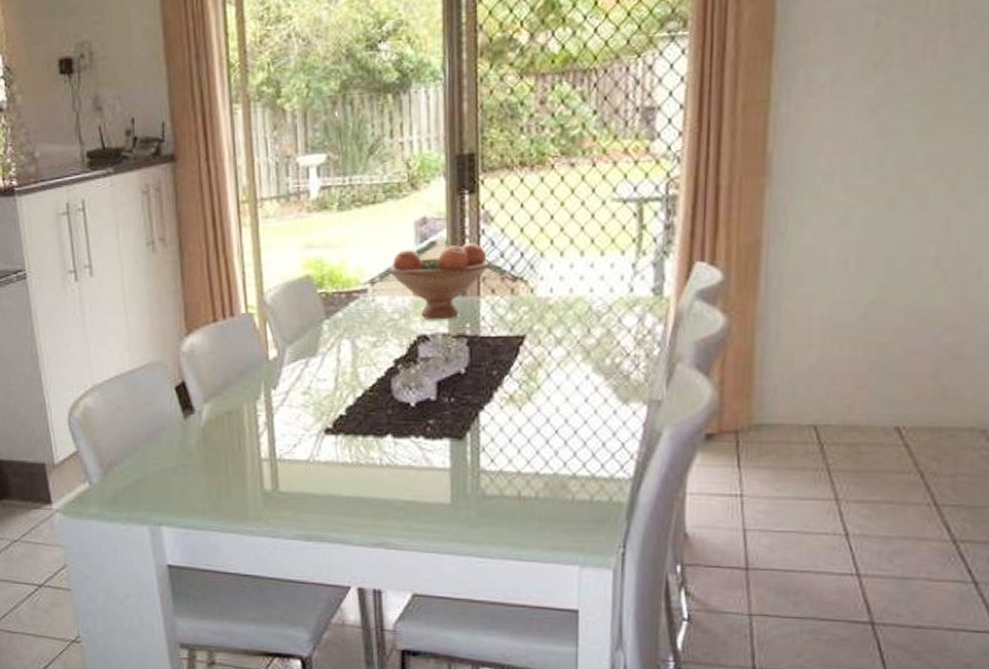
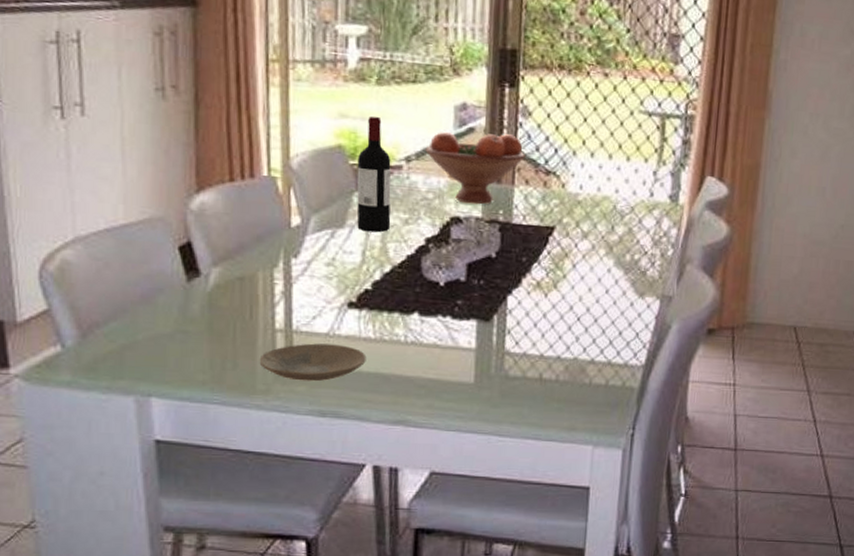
plate: none [249,470,345,507] -> present [259,343,367,382]
wine bottle: none [325,242,360,358] -> present [356,116,391,233]

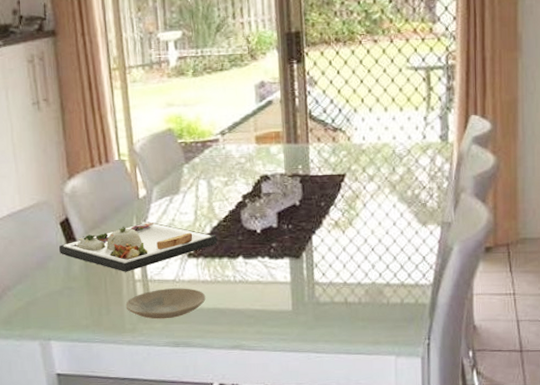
dinner plate: none [173,257,389,319] -> present [58,221,218,272]
wine bottle: present [356,116,391,233] -> none [184,101,214,195]
fruit bowl: present [425,131,525,205] -> none [235,101,315,163]

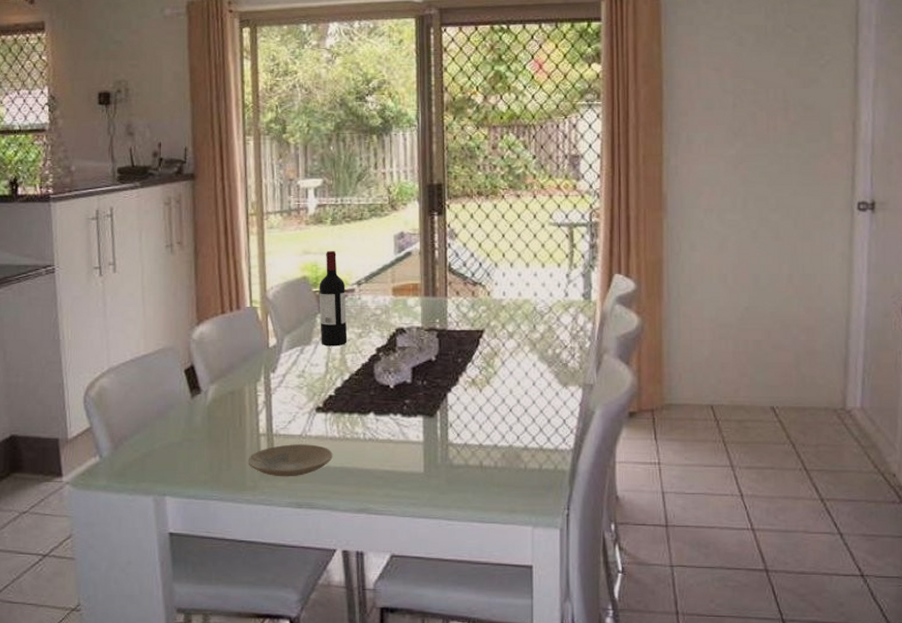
dinner plate: present [58,221,218,272] -> none [181,372,348,425]
wine bottle: none [184,101,214,195] -> present [319,250,348,346]

